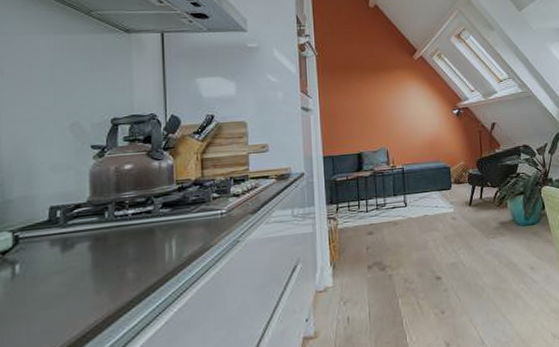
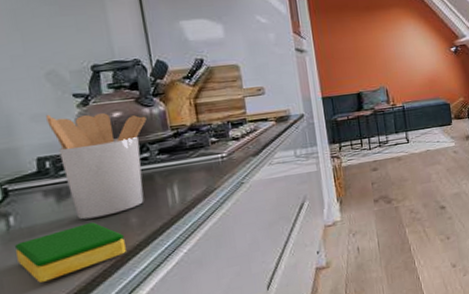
dish sponge: none [17,275,119,335] -> present [15,222,126,283]
utensil holder: none [64,164,155,272] -> present [46,113,147,220]

